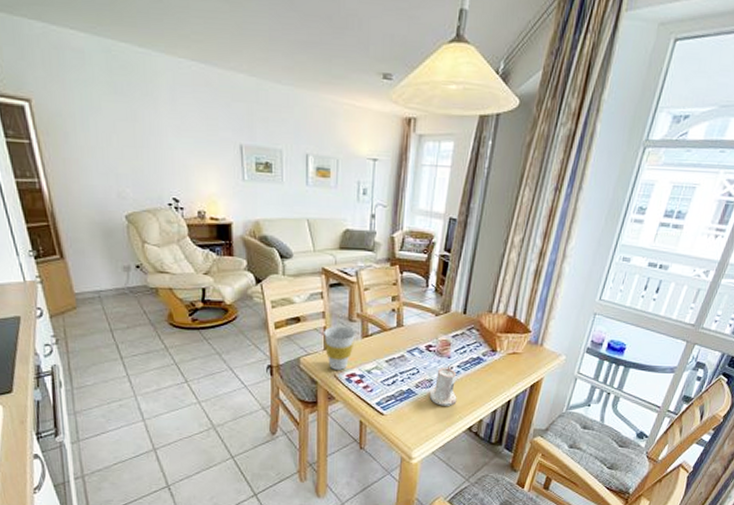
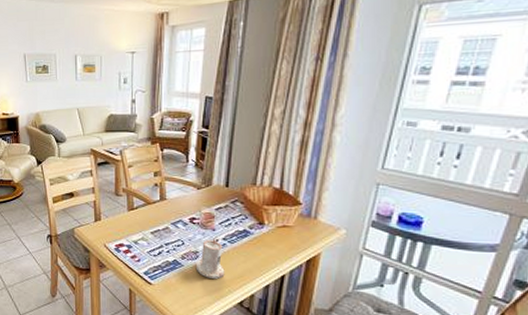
cup: present [324,326,356,370] -> none [94,200,123,240]

